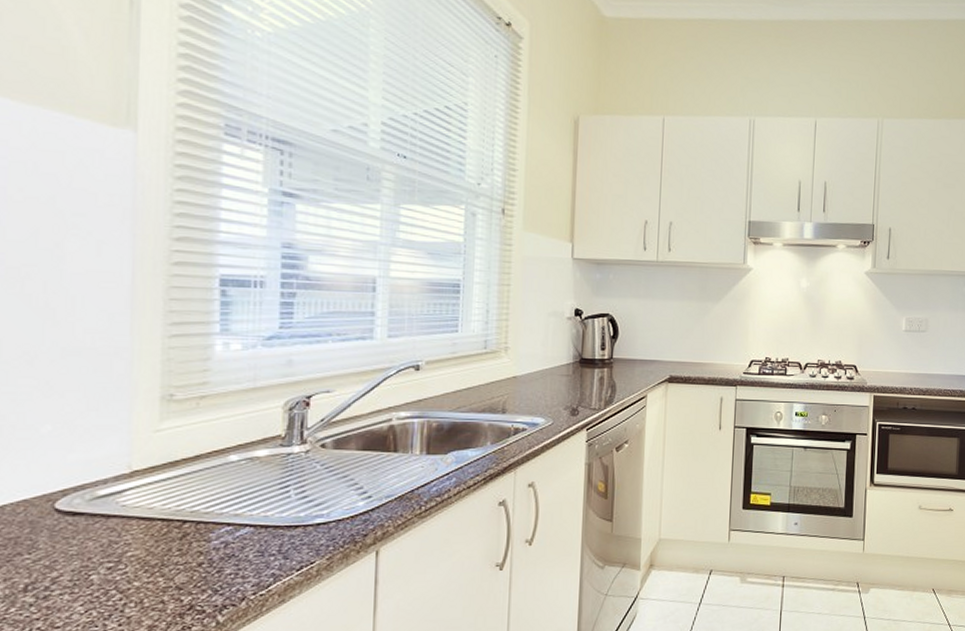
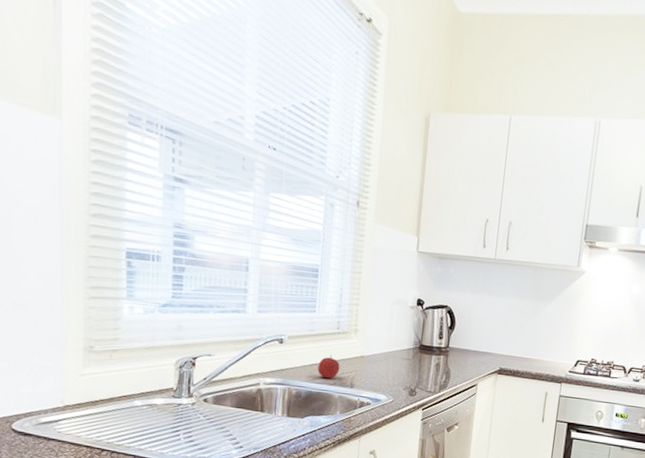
apple: none [462,377,489,406] -> present [317,354,340,379]

